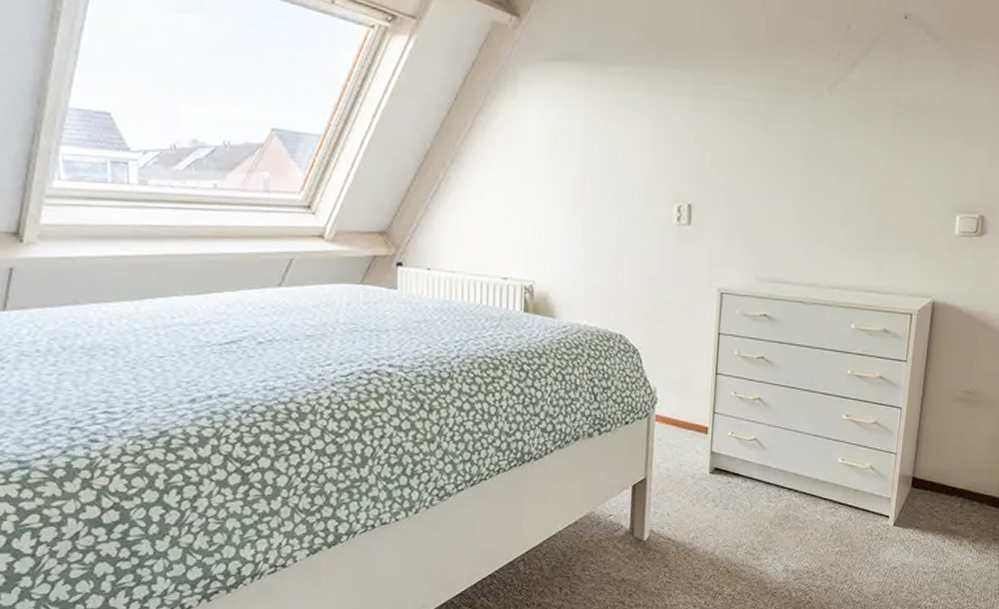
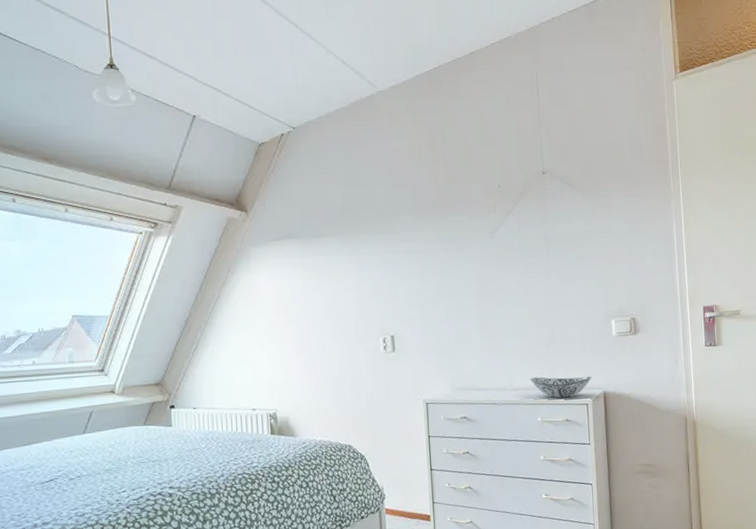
decorative bowl: none [849,275,923,304] -> present [530,376,592,398]

